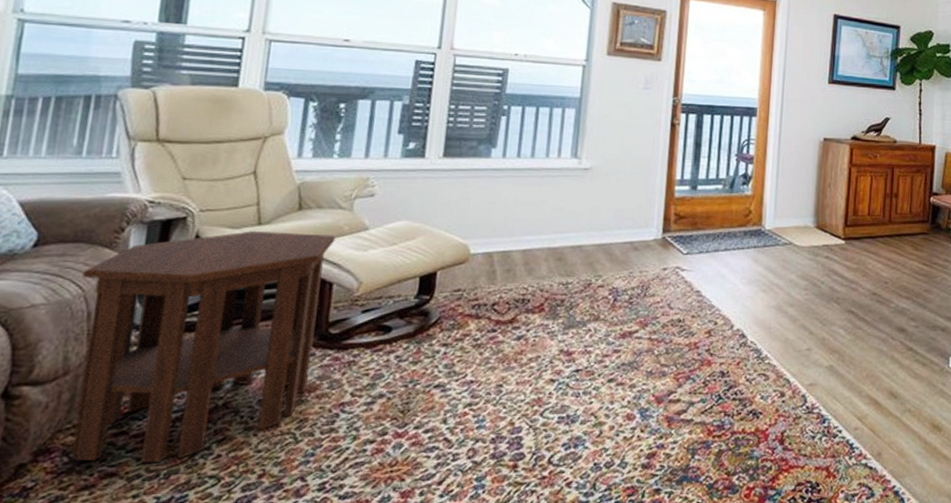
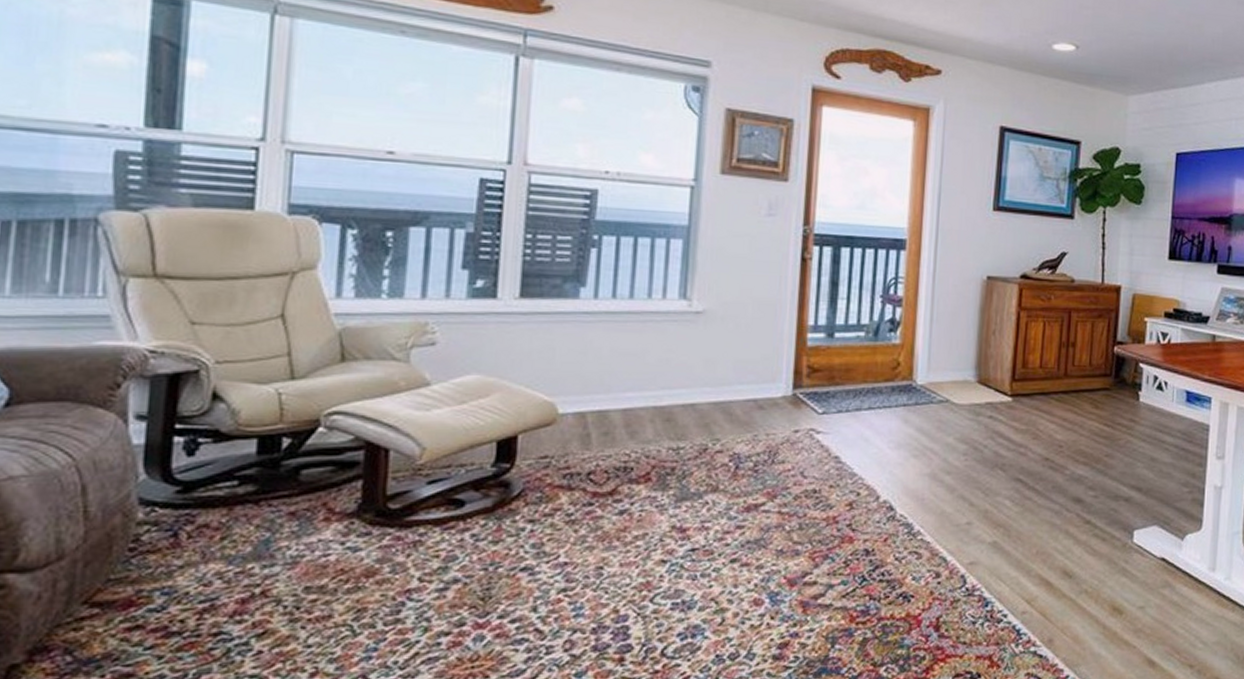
side table: present [71,231,336,463] -> none [70,387,390,662]

